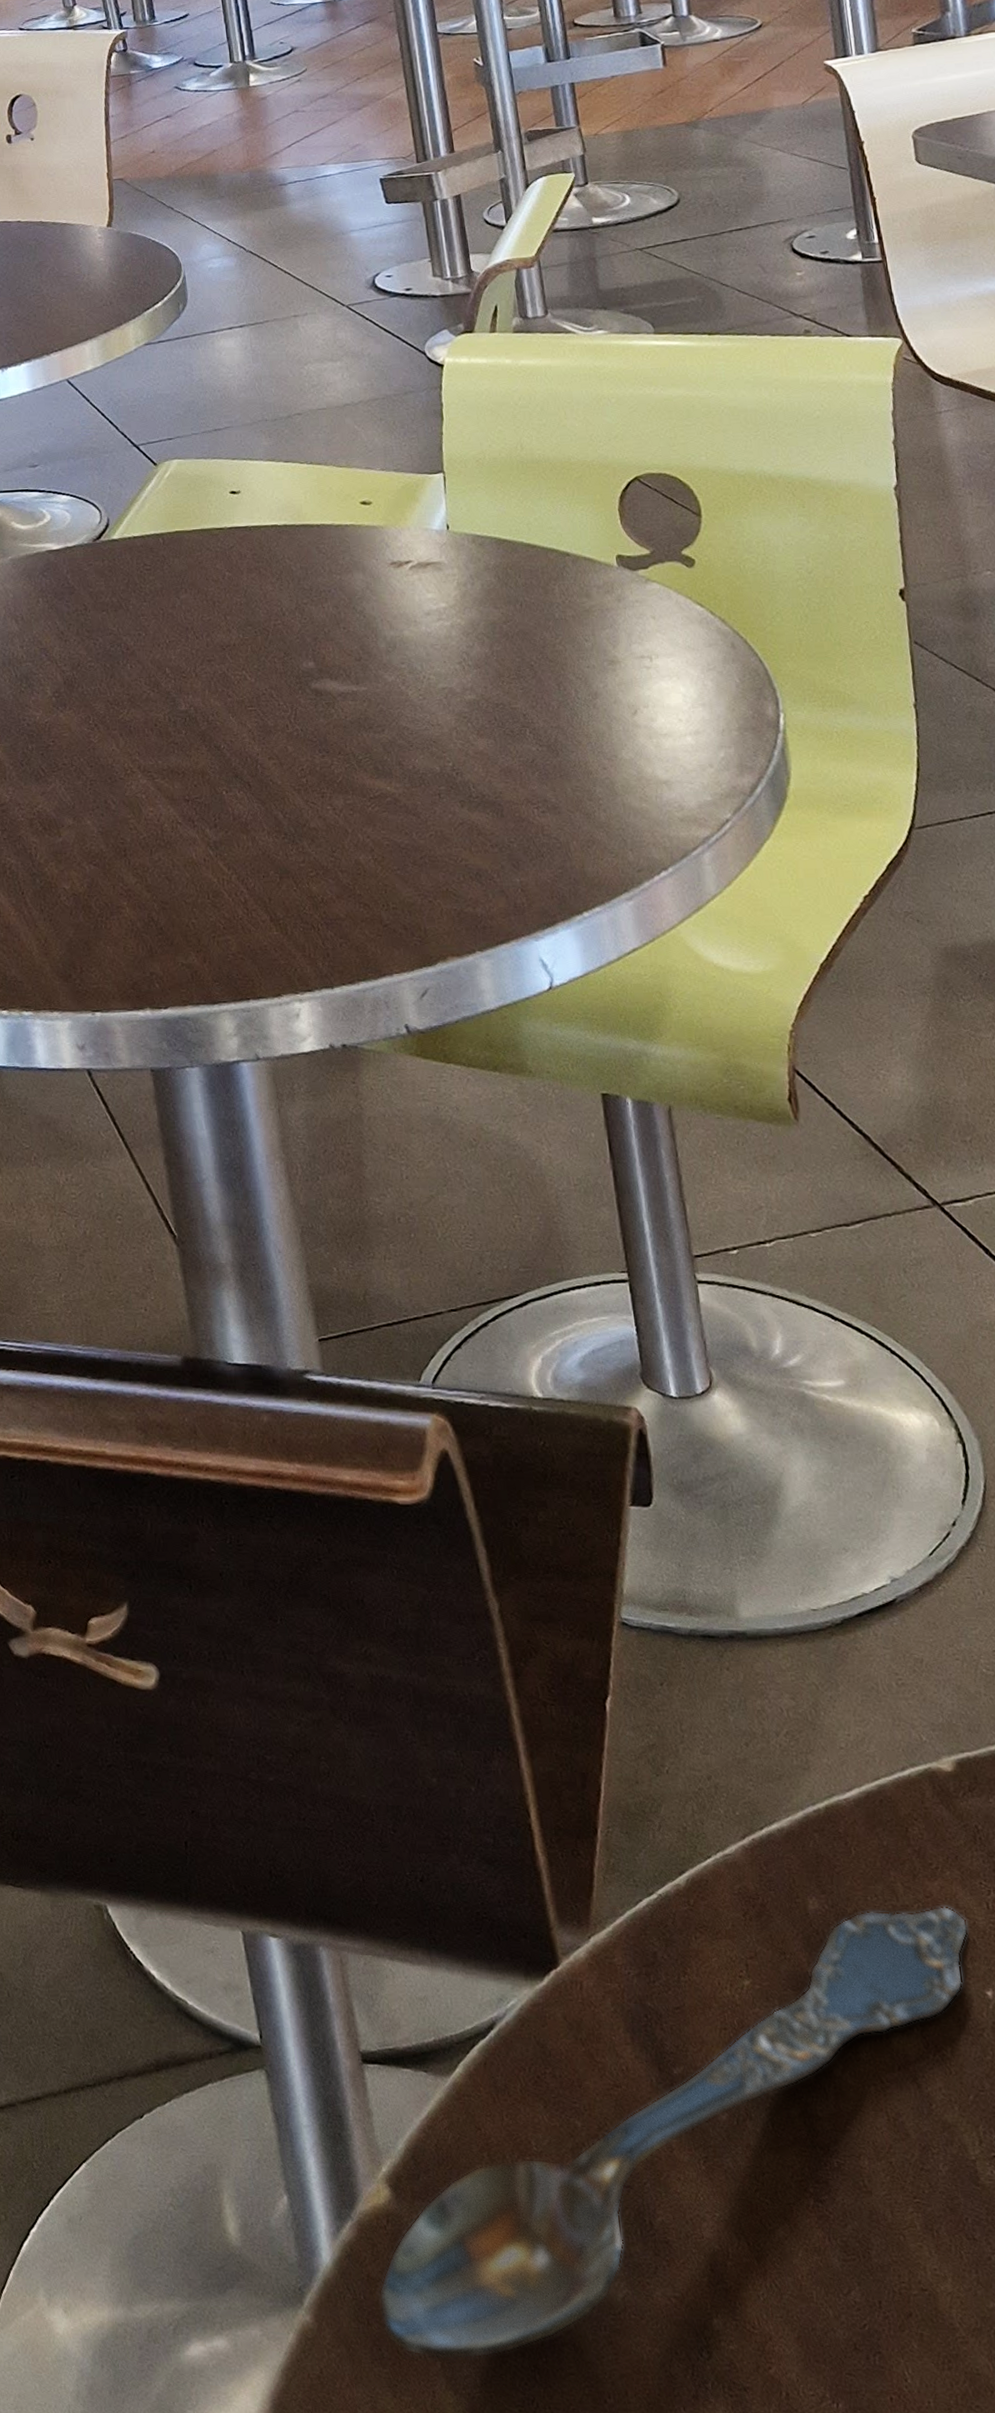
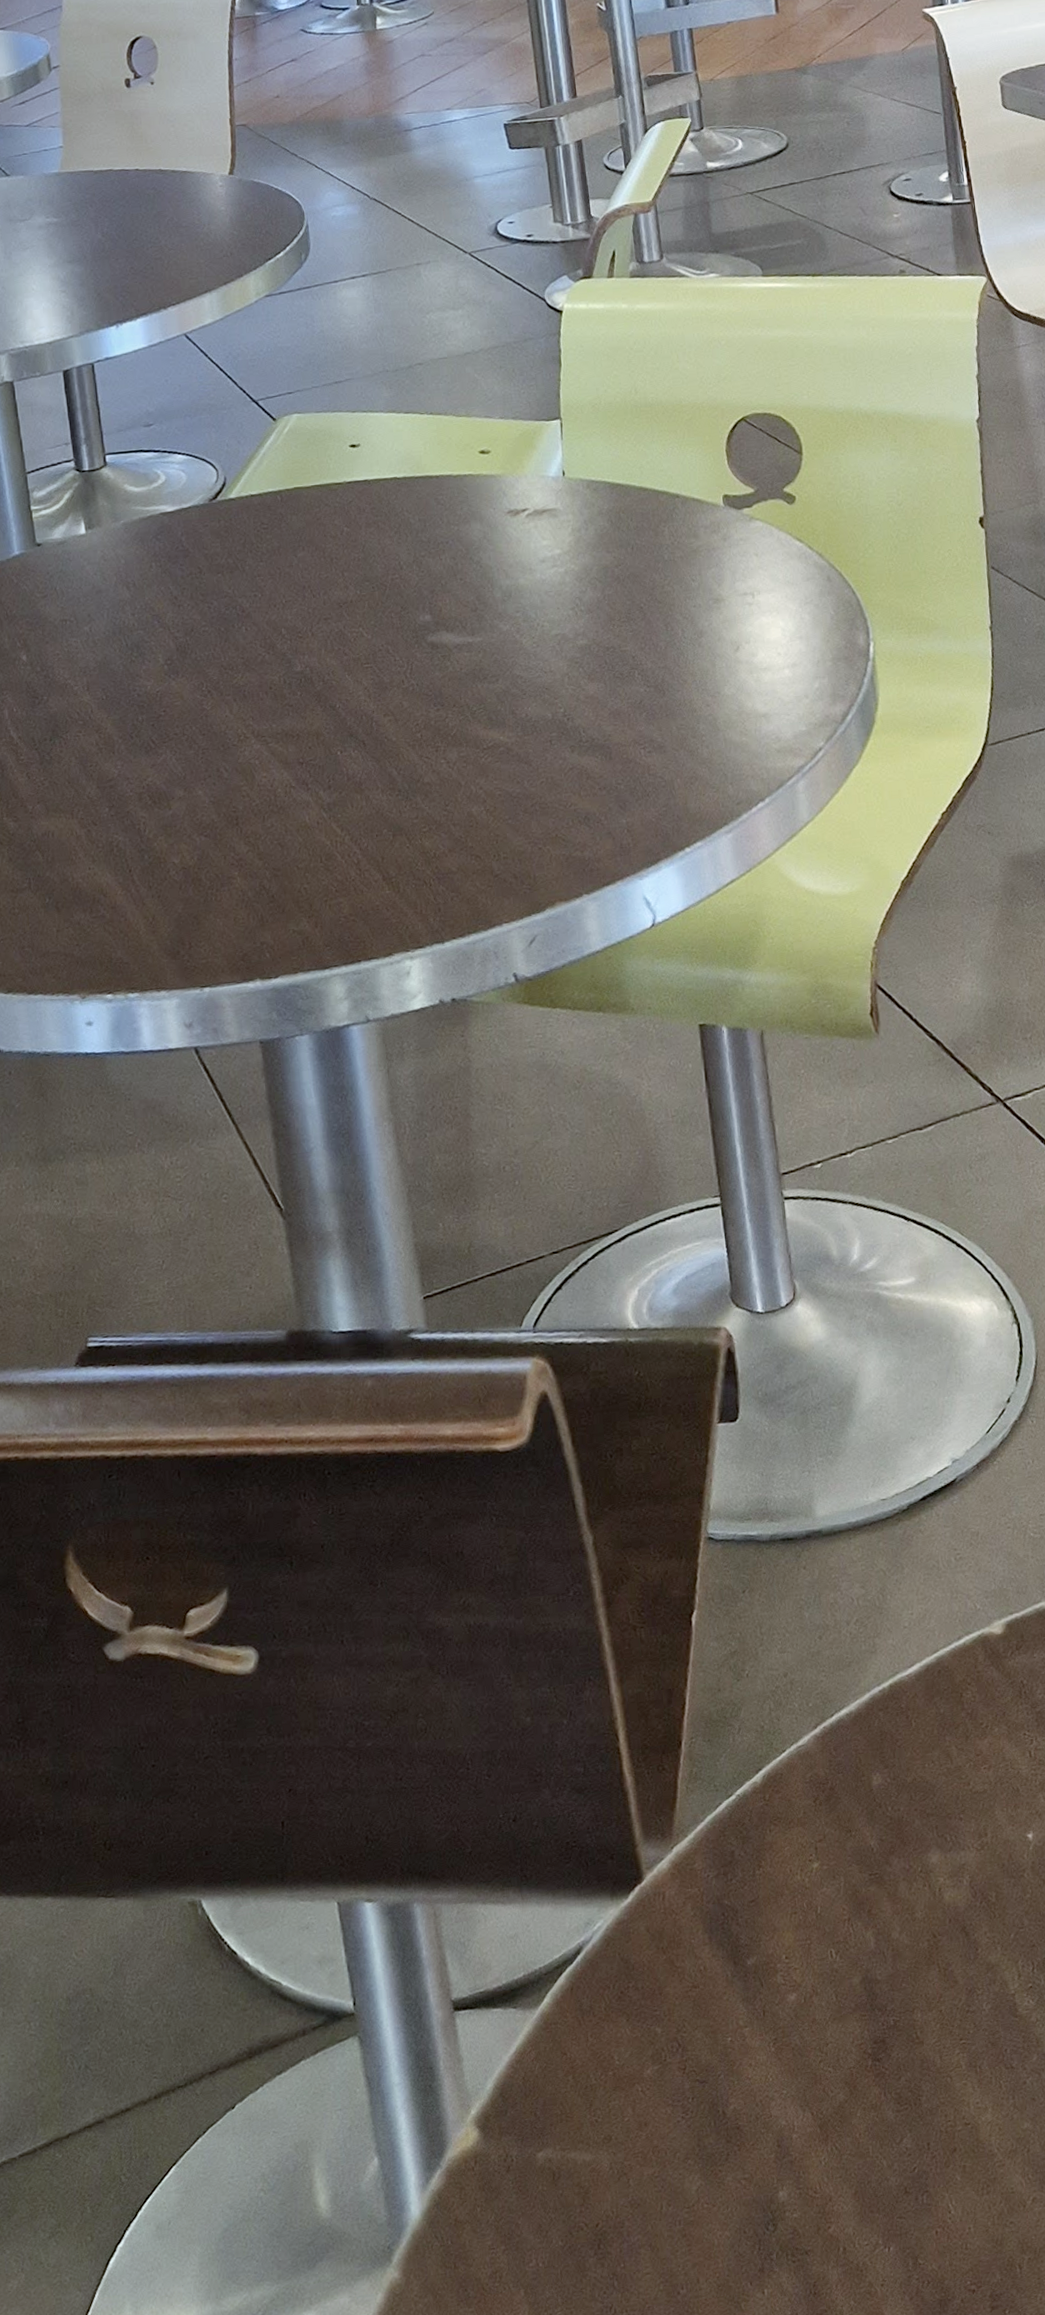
spoon: present [379,1905,969,2360] -> none [466,1760,1013,2289]

